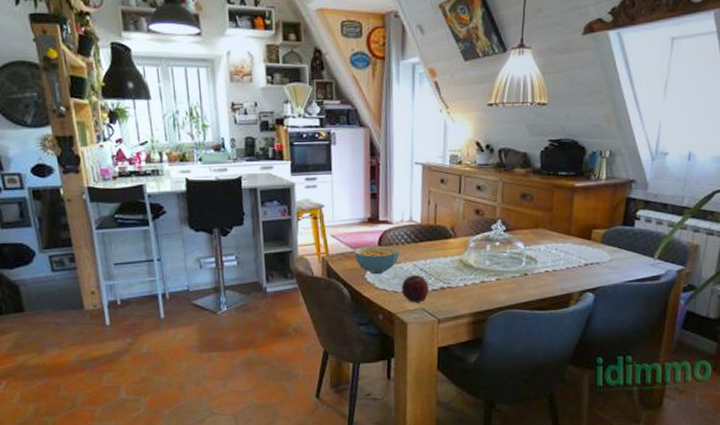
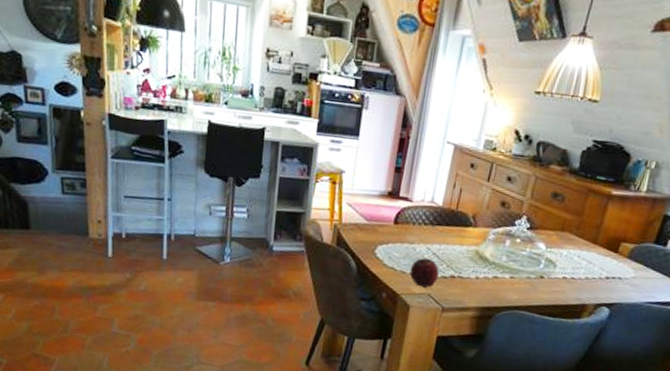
cereal bowl: present [353,245,400,275] -> none [368,220,415,252]

